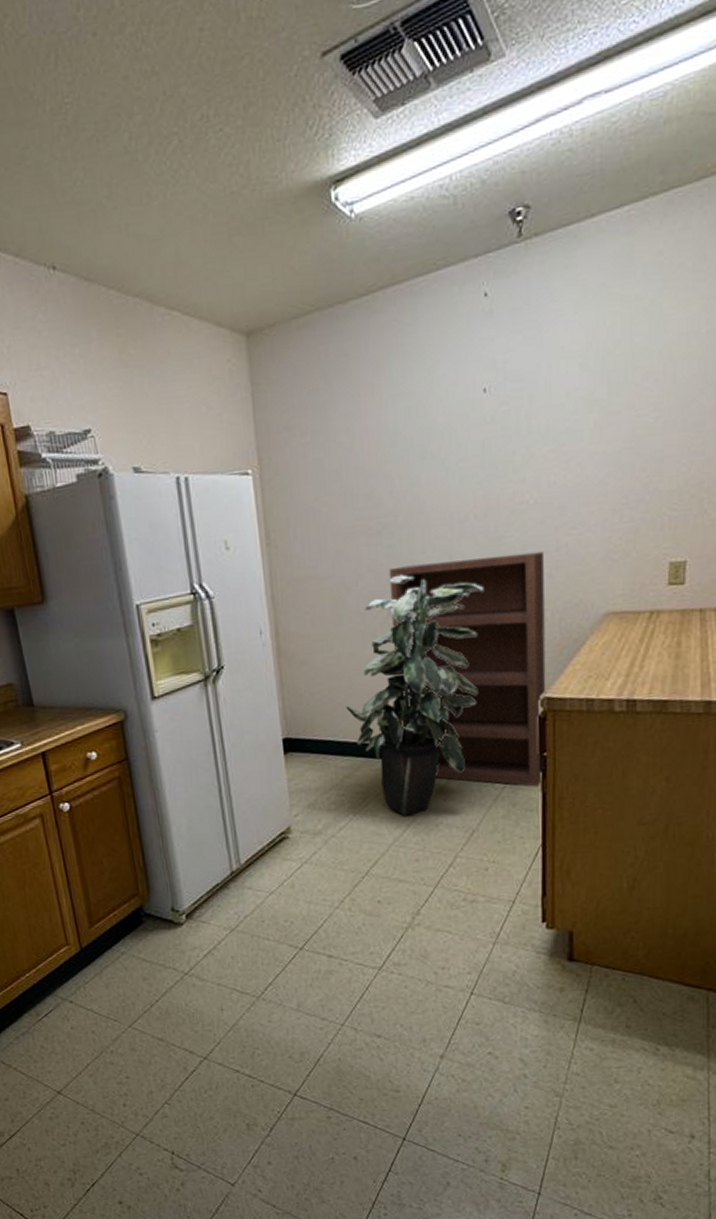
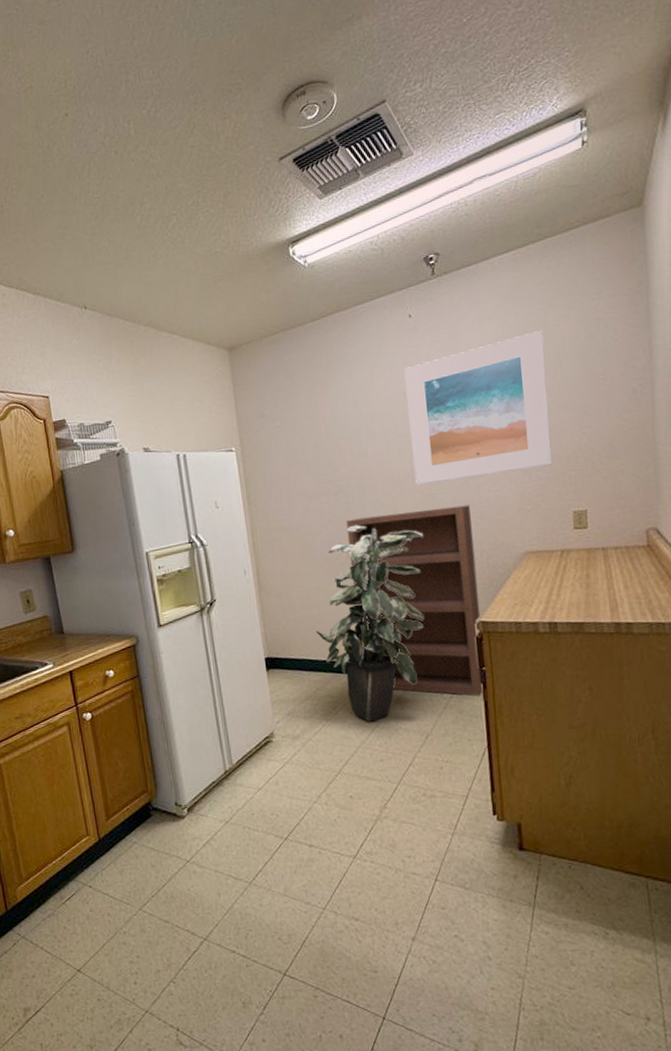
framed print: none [473,320,654,526] -> present [404,330,553,486]

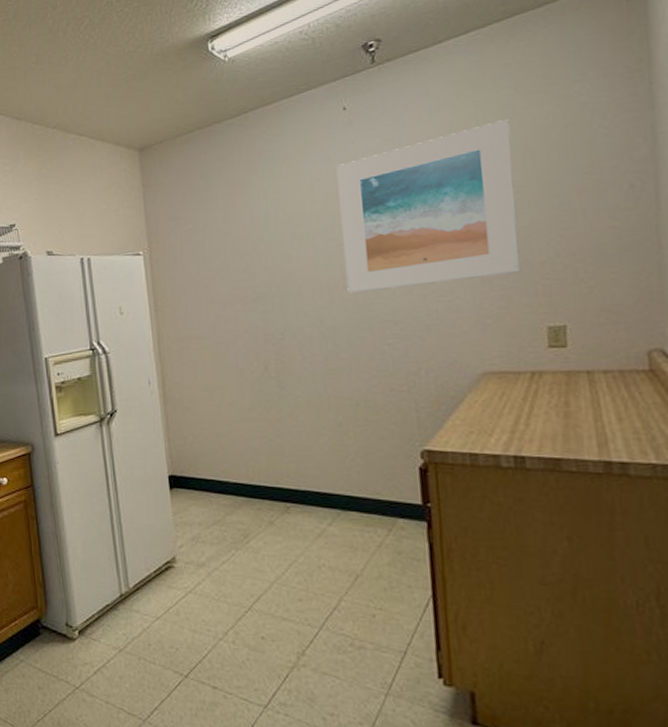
indoor plant: present [316,525,424,722] -> none [226,335,357,555]
bookcase: present [346,504,484,696] -> none [264,316,429,537]

